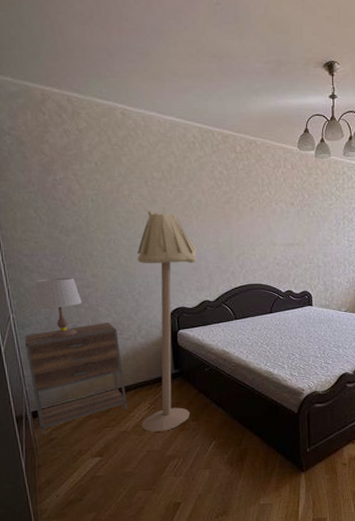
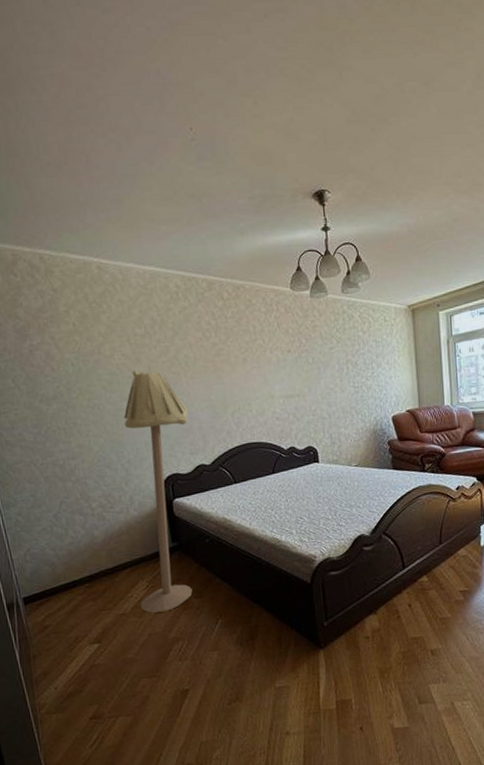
nightstand: present [25,323,128,436] -> none [11,496,125,624]
table lamp: present [34,277,82,338] -> none [18,449,69,517]

